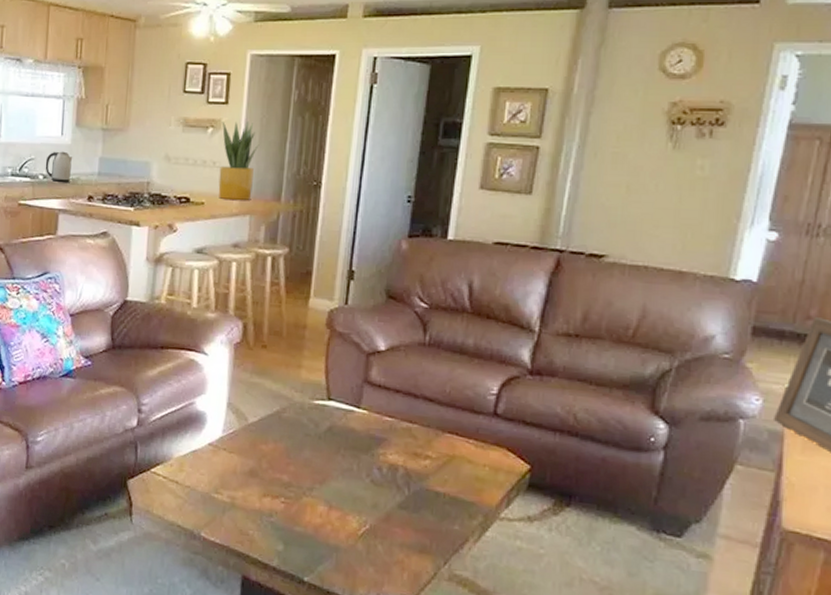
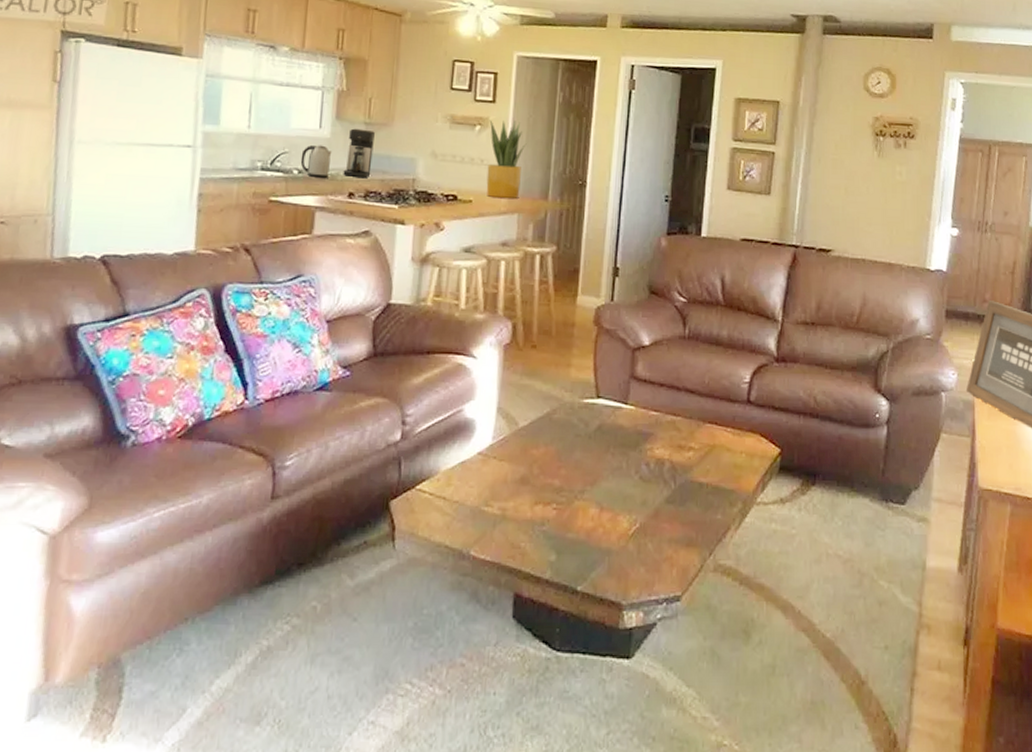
coffee maker: none [83,134,112,183] -> present [343,128,375,179]

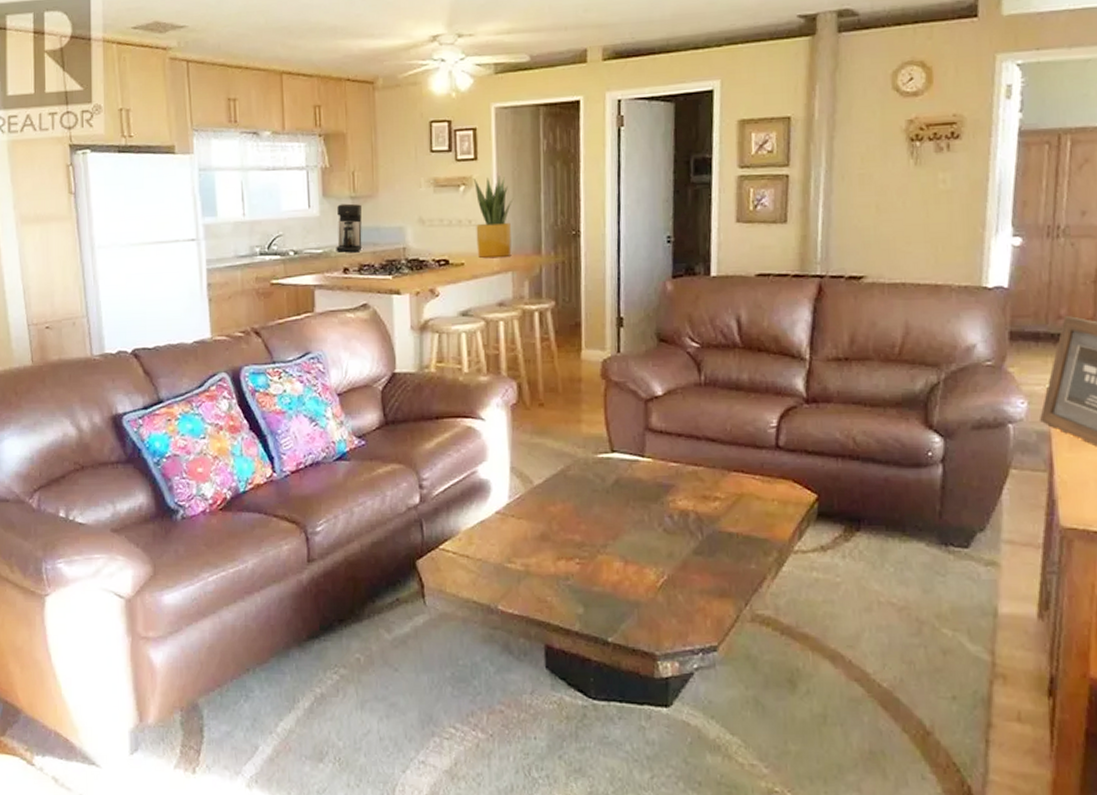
kettle: present [300,145,332,178] -> none [295,224,323,257]

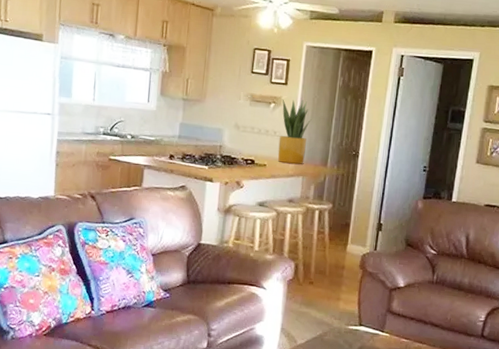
coffee maker: present [336,203,362,253] -> none [165,103,191,144]

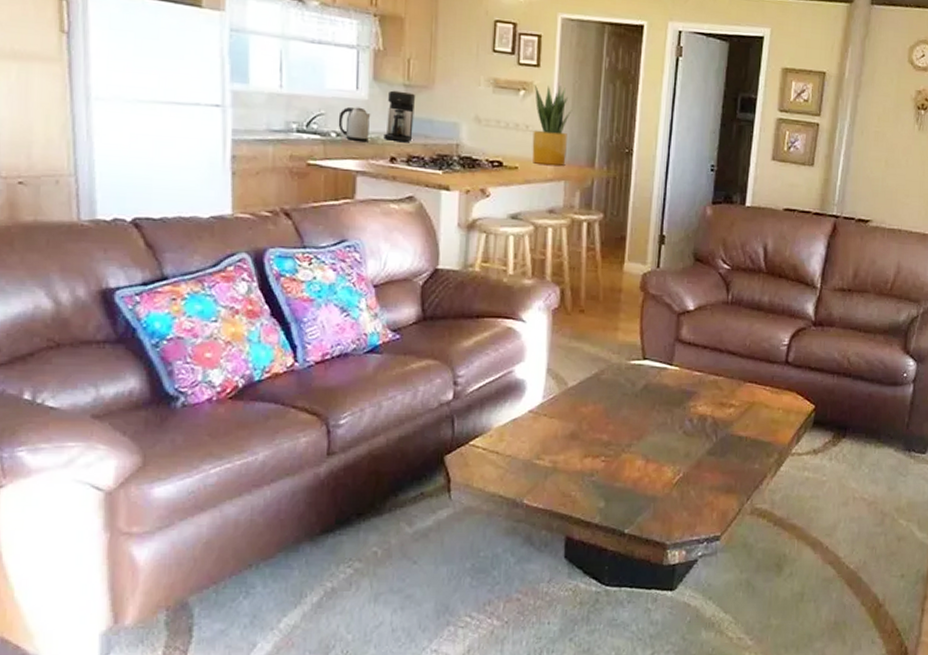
kettle: none [133,116,158,143] -> present [338,107,371,142]
coffee maker: none [165,103,191,144] -> present [383,90,415,143]

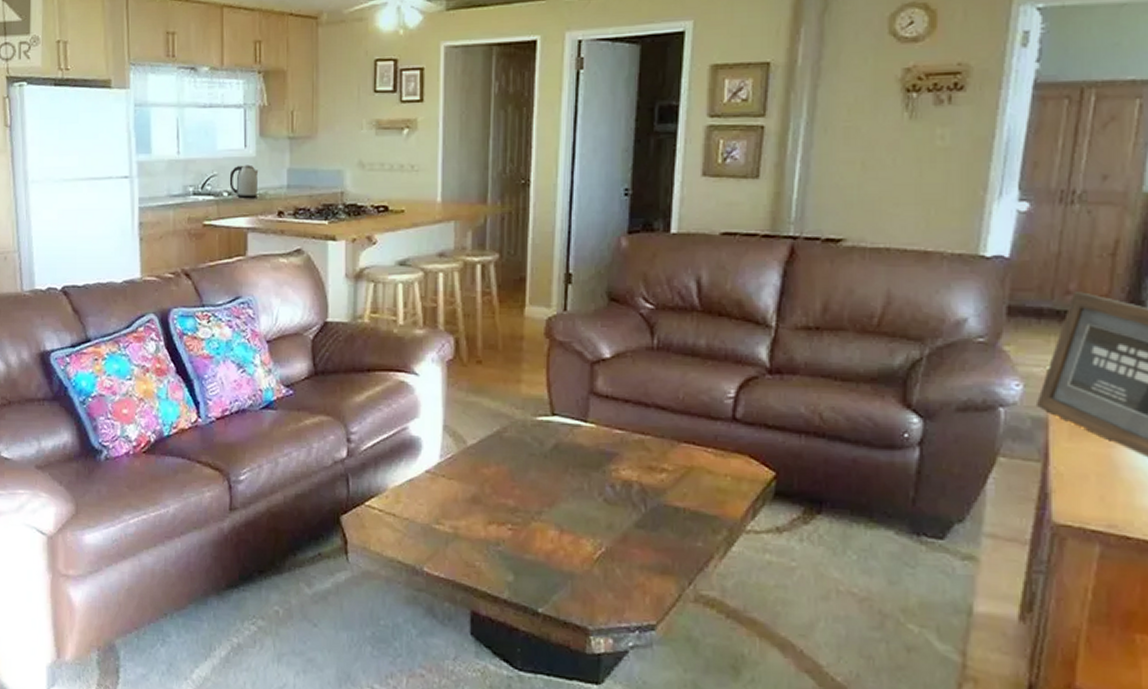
coffee maker: present [383,90,415,143] -> none [271,144,299,196]
planter: present [532,85,573,166] -> none [418,119,460,206]

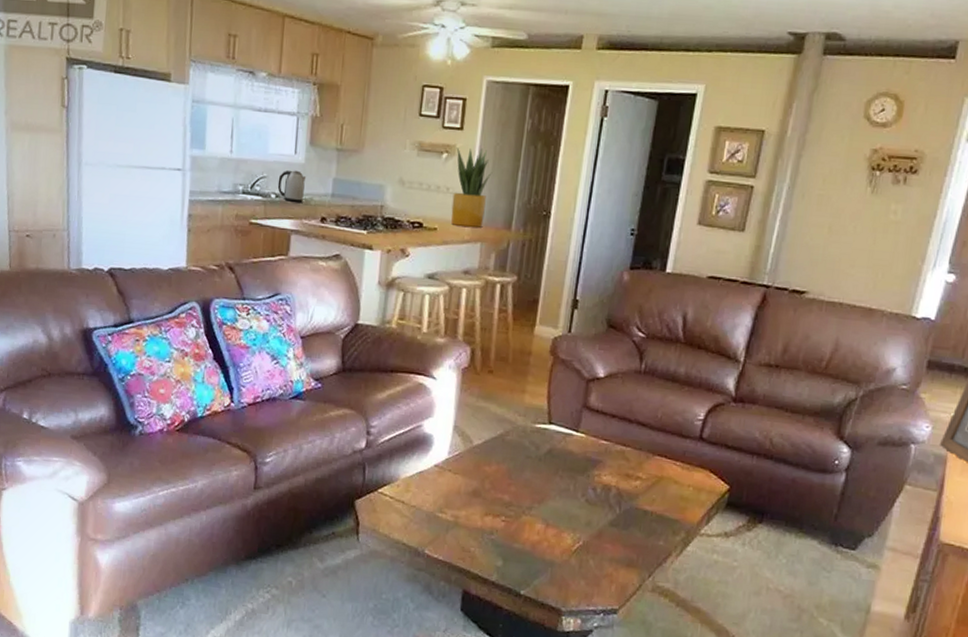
planter: none [418,119,460,206] -> present [451,147,493,228]

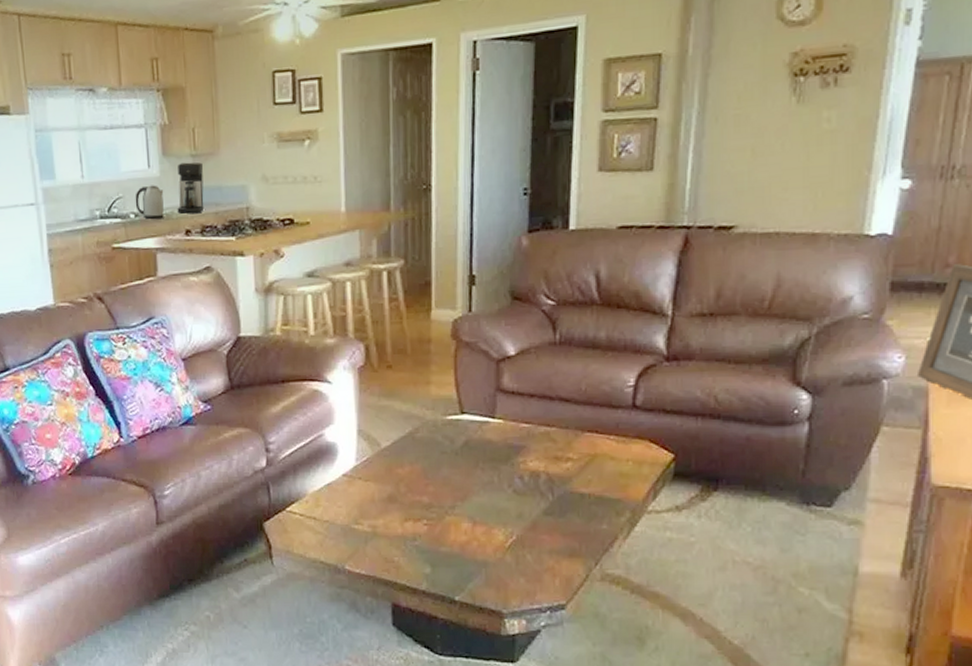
coffee maker: none [316,154,346,204] -> present [177,162,205,214]
planter: present [451,147,493,228] -> none [318,128,361,216]

